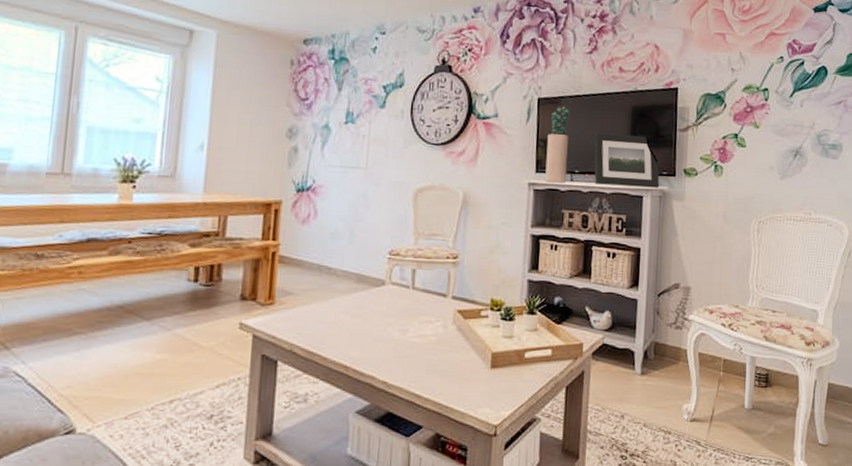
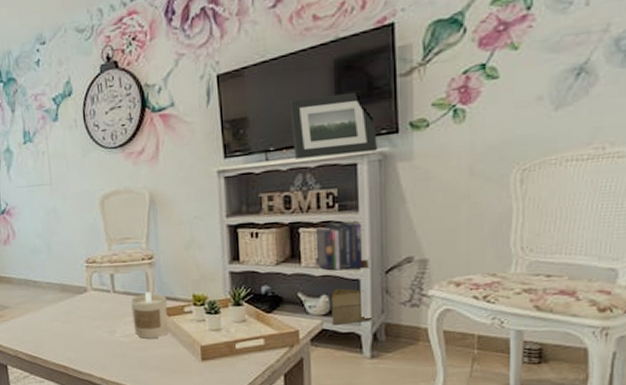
candle: none [427,291,465,341] -> present [131,292,169,339]
vase: present [545,104,570,183] -> none [233,76,261,167]
books: none [602,244,646,290] -> present [313,220,370,271]
decorative box: none [612,306,645,341] -> present [331,288,372,325]

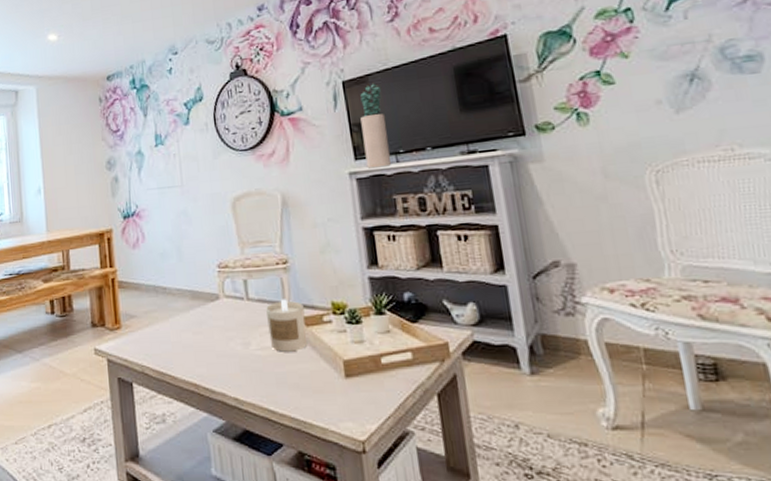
vase: none [233,76,261,167] -> present [360,82,392,169]
picture frame: present [288,91,377,159] -> none [414,96,507,161]
books: present [313,220,370,271] -> none [452,222,515,276]
decorative box: present [331,288,372,325] -> none [479,295,526,337]

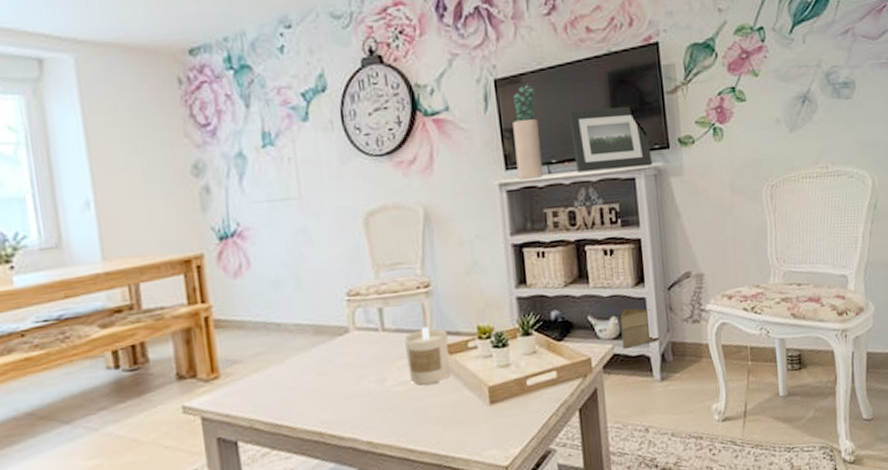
picture frame: none [414,96,507,161] -> present [567,105,652,173]
decorative box: none [479,295,526,337] -> present [620,308,660,349]

